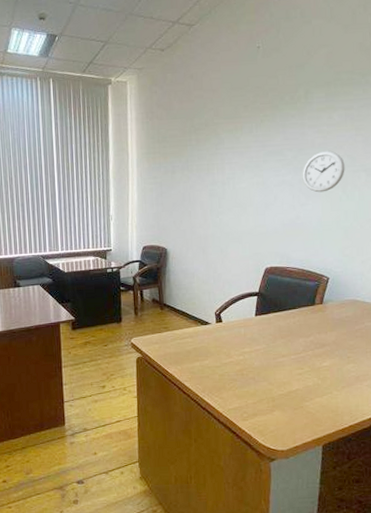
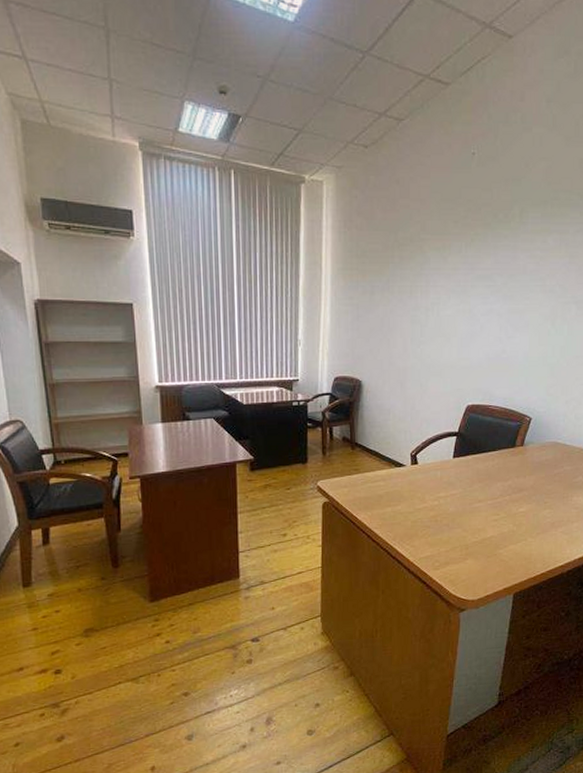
wall clock: present [302,150,345,193] -> none [511,278,556,325]

